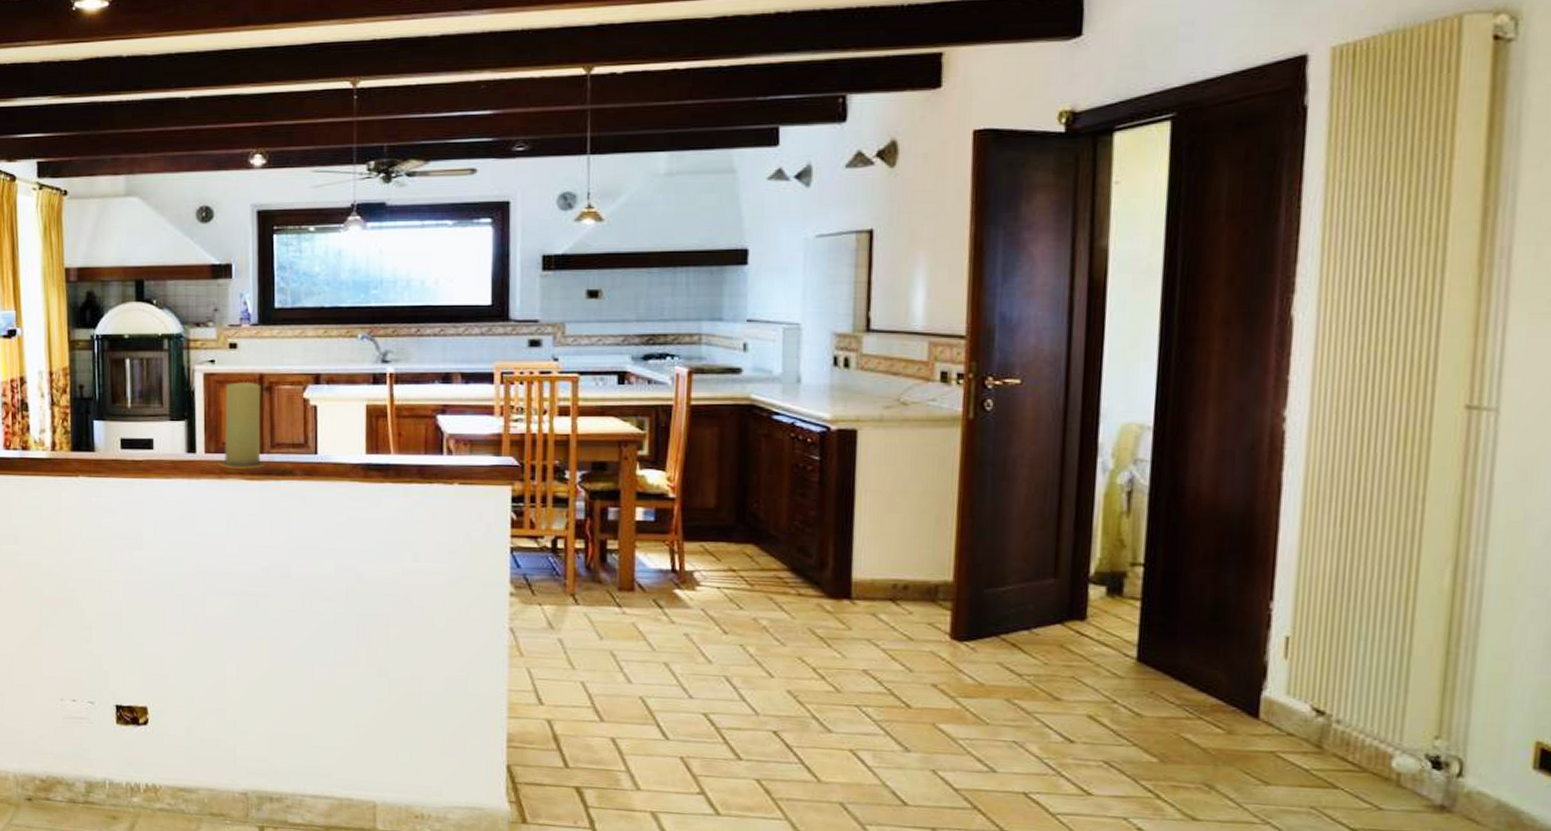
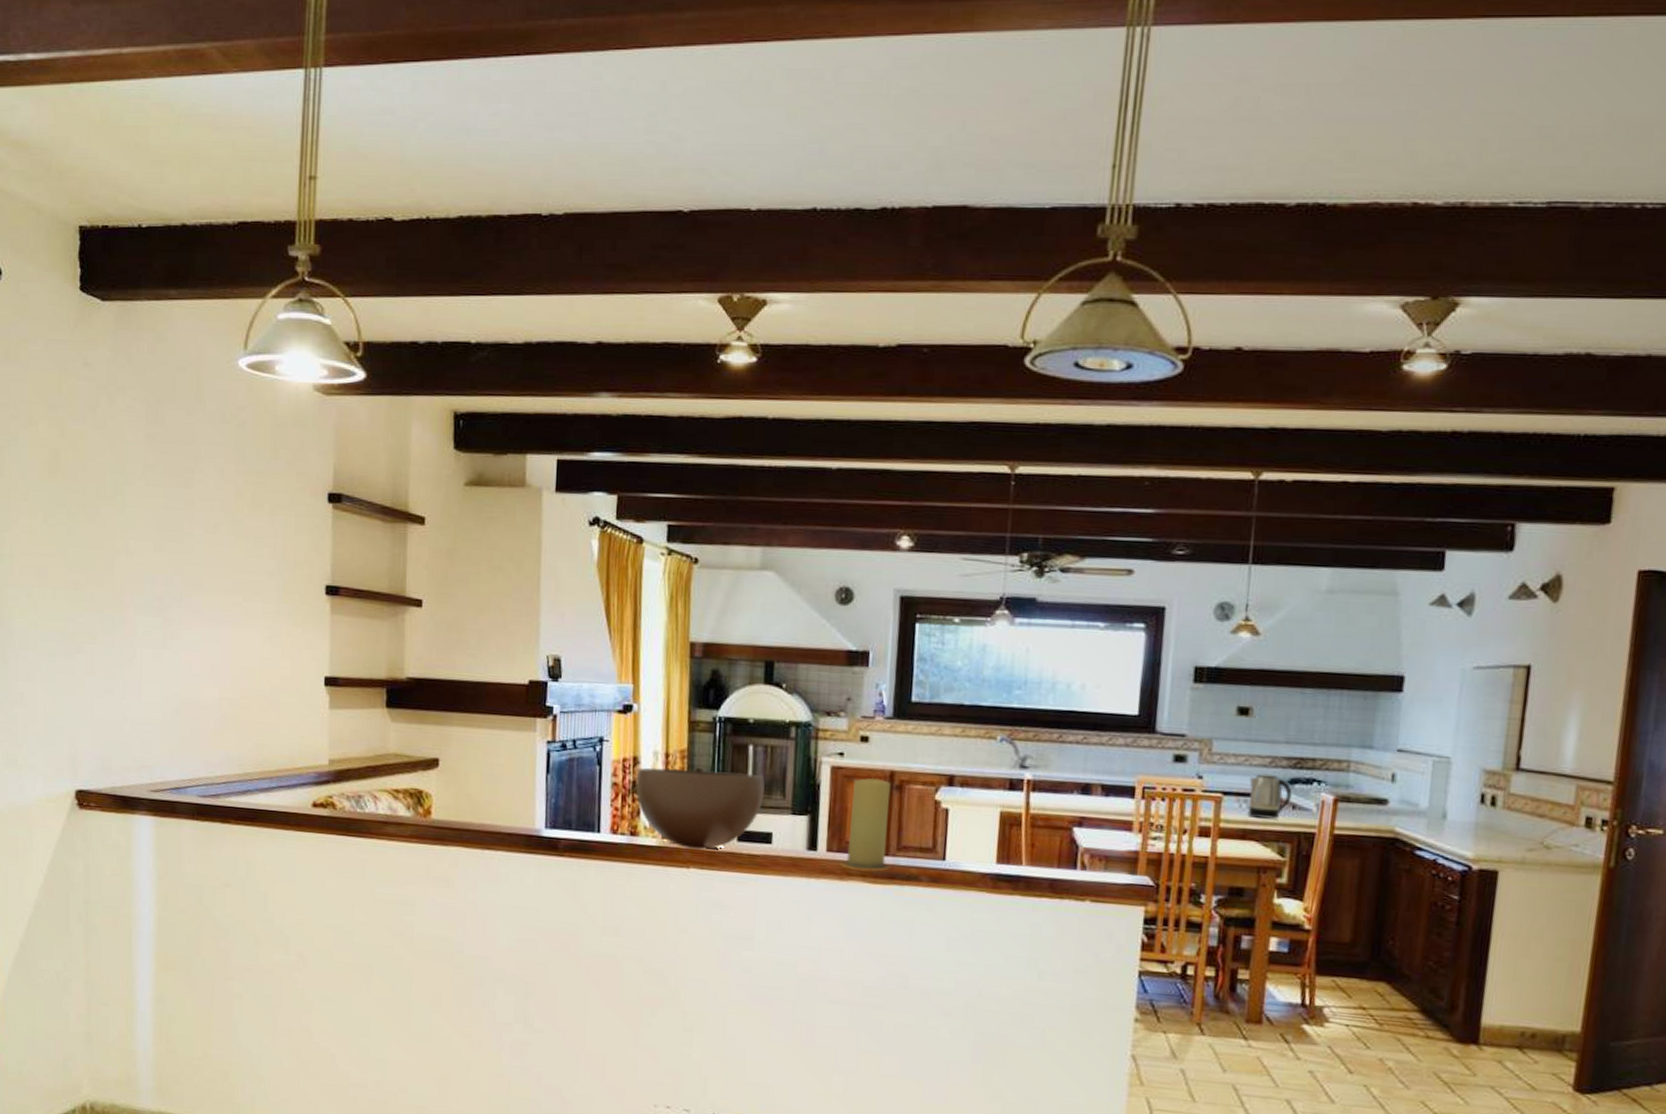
bowl: none [24,385,143,459] -> present [636,768,765,850]
kettle: none [604,351,647,394] -> present [1247,773,1293,819]

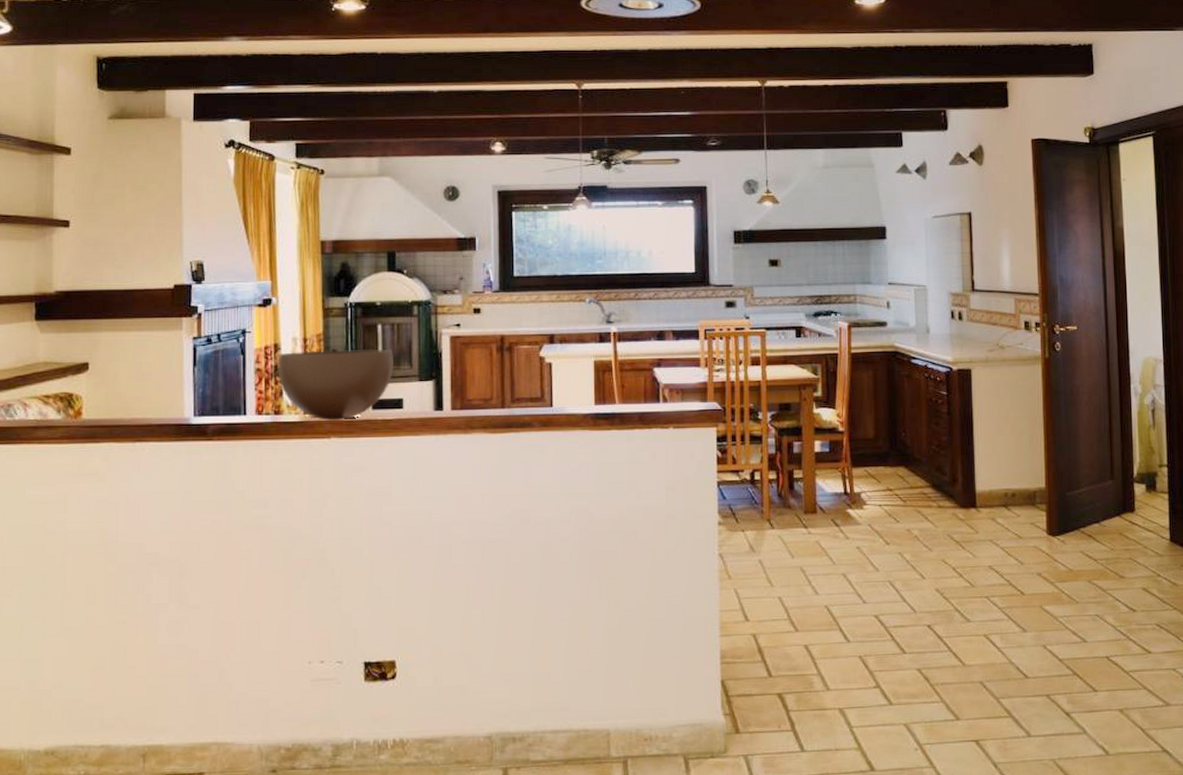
candle: present [839,778,891,871] -> none [463,343,507,423]
kettle: present [1247,773,1293,819] -> none [784,310,817,346]

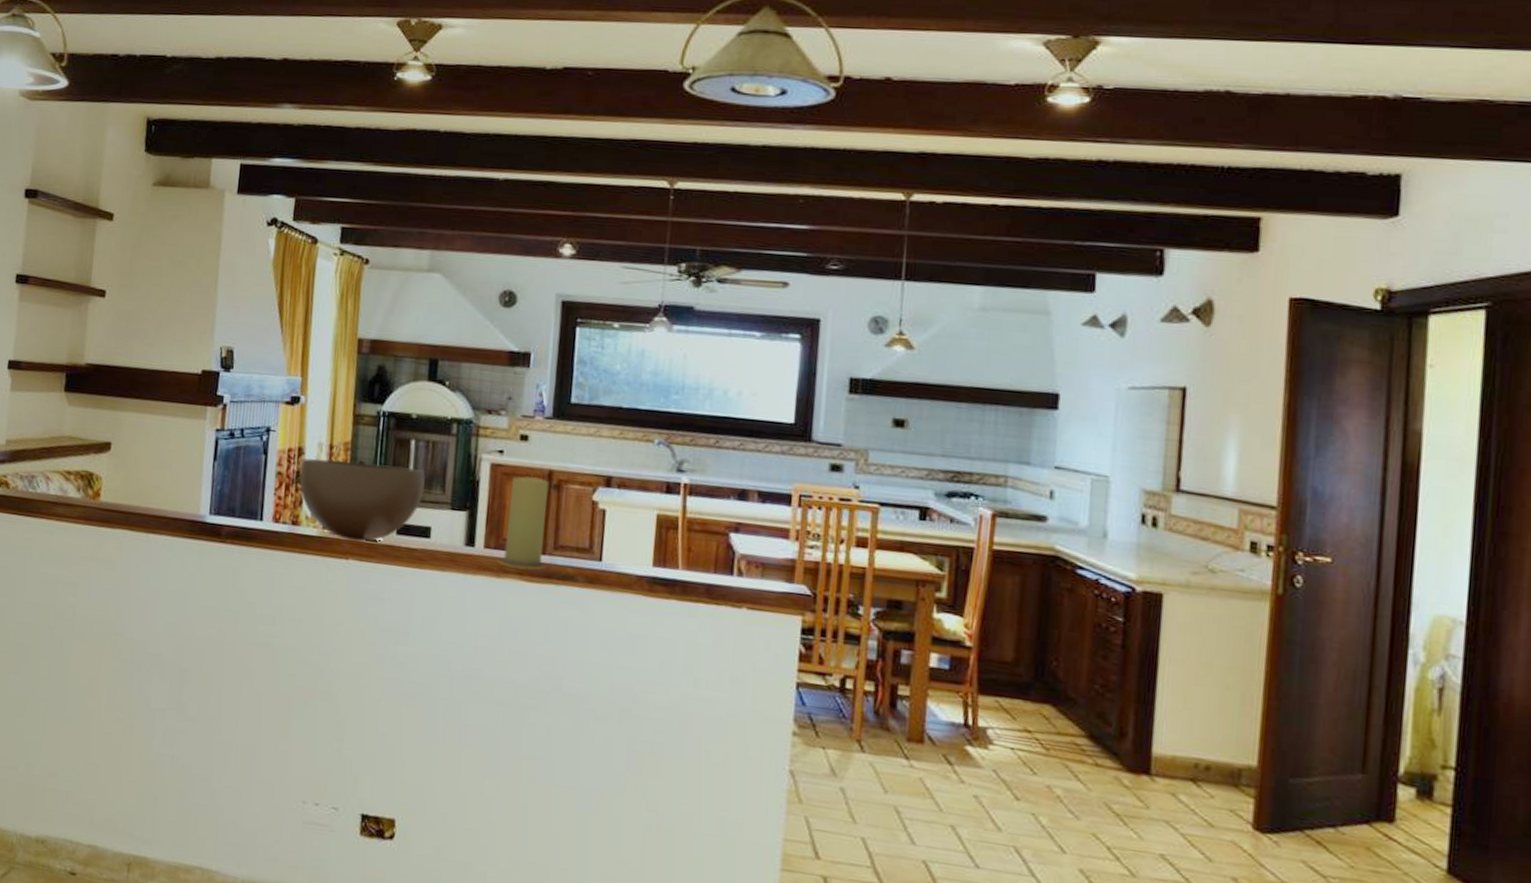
candle: none [463,343,507,423] -> present [496,476,550,570]

